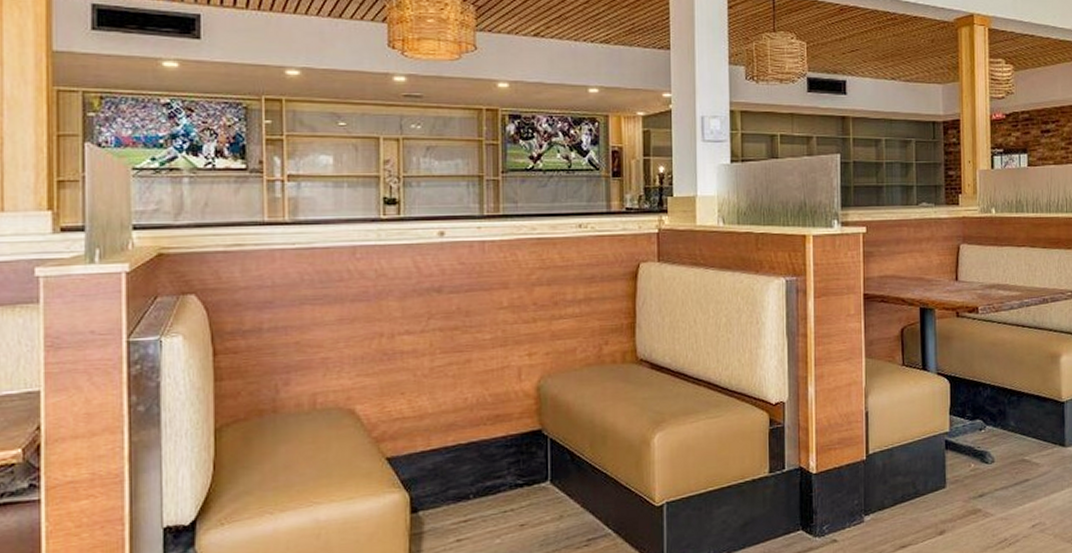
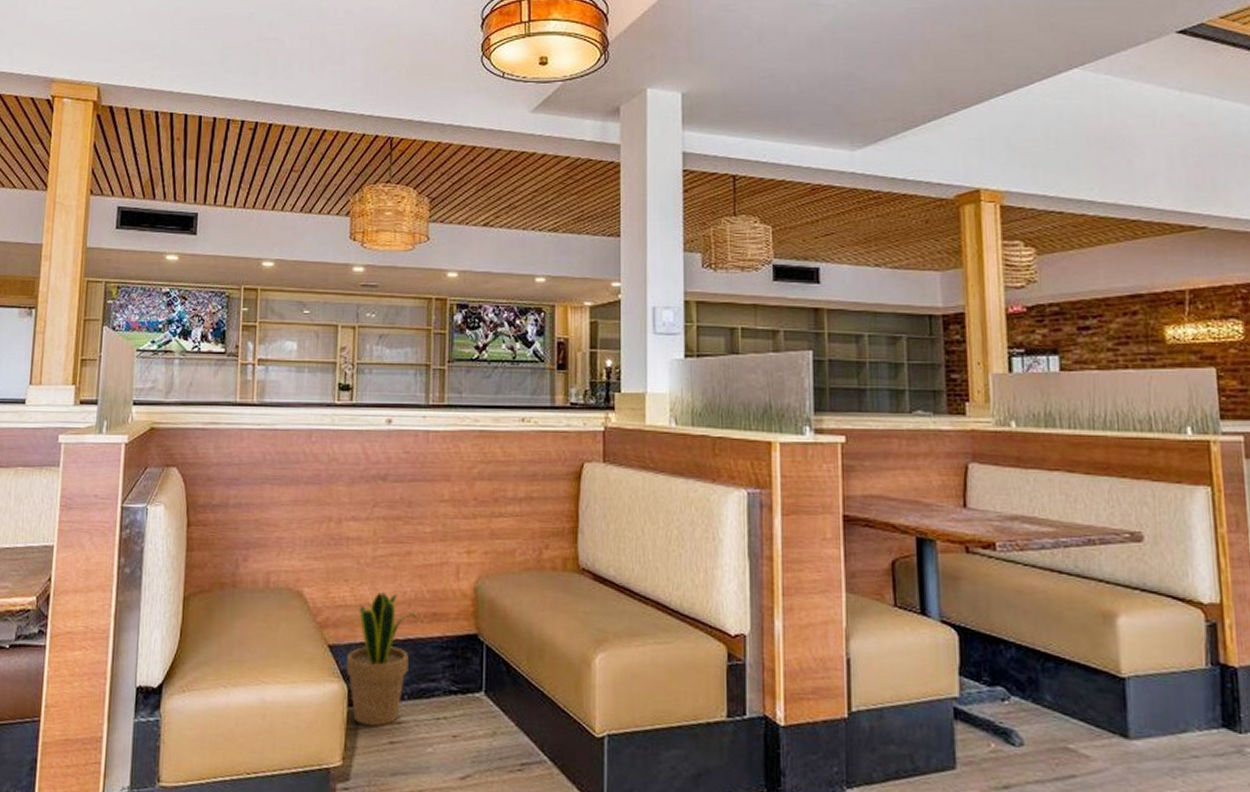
potted plant: none [408,400,481,529] -> present [347,591,419,726]

